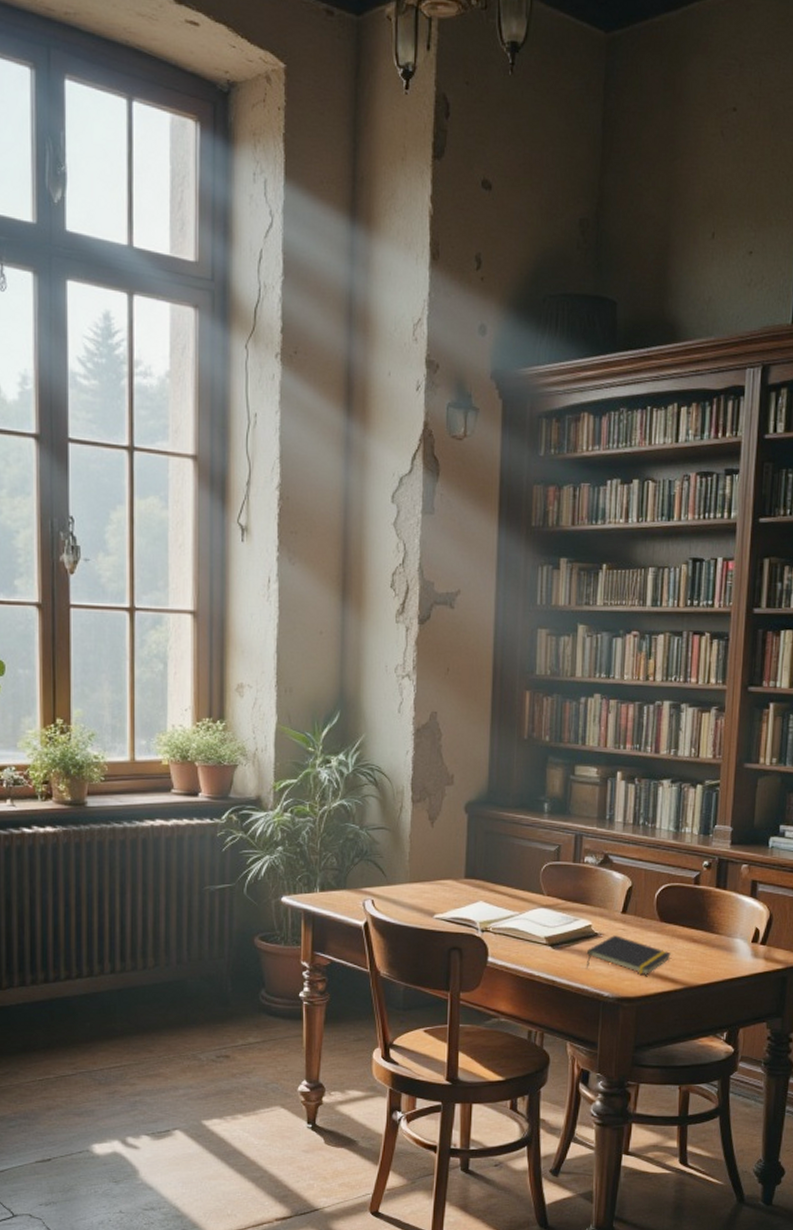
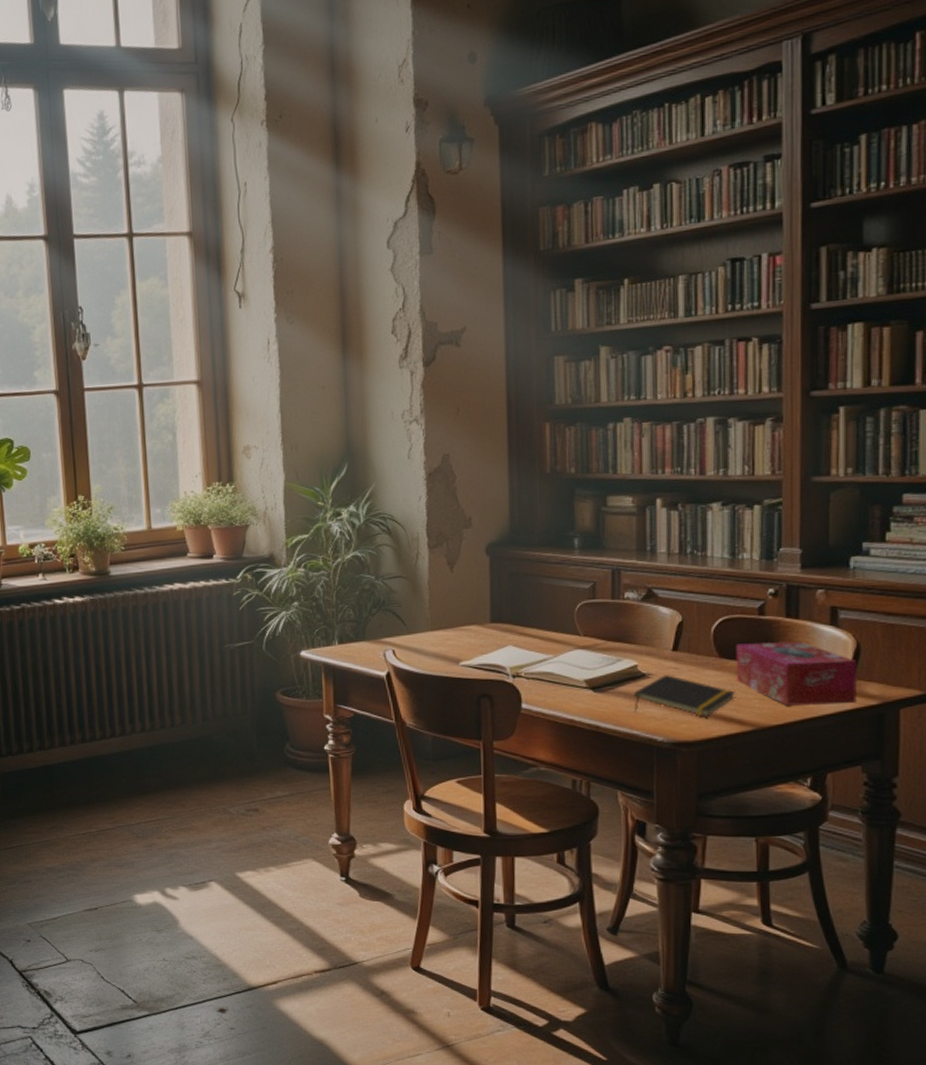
tissue box: none [673,909,769,967] -> present [736,641,857,706]

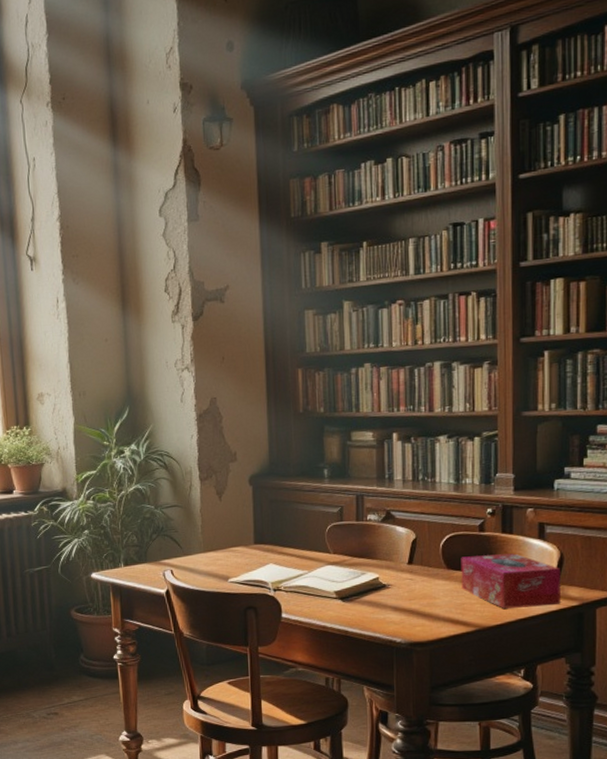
notepad: present [633,675,735,716] -> none [376,585,461,620]

